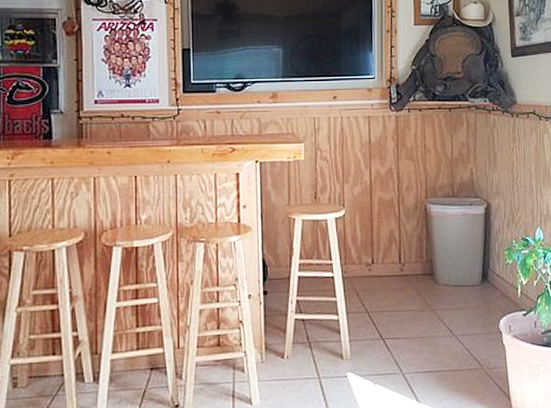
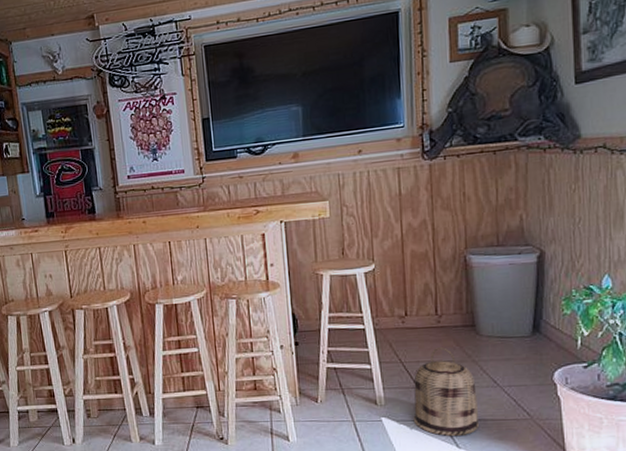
basket: none [377,296,436,391] -> present [413,347,479,437]

